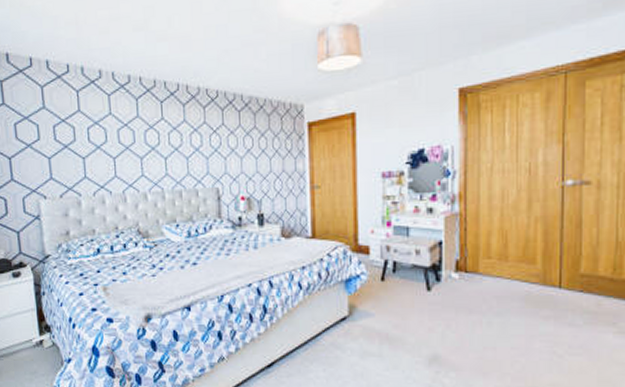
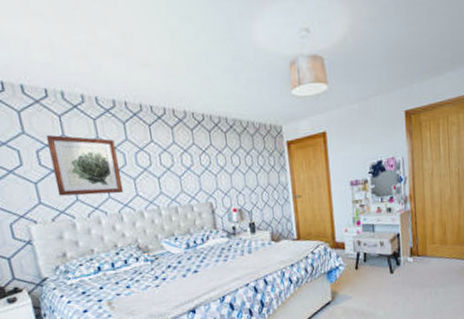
wall art: none [63,110,130,173] -> present [46,135,124,196]

